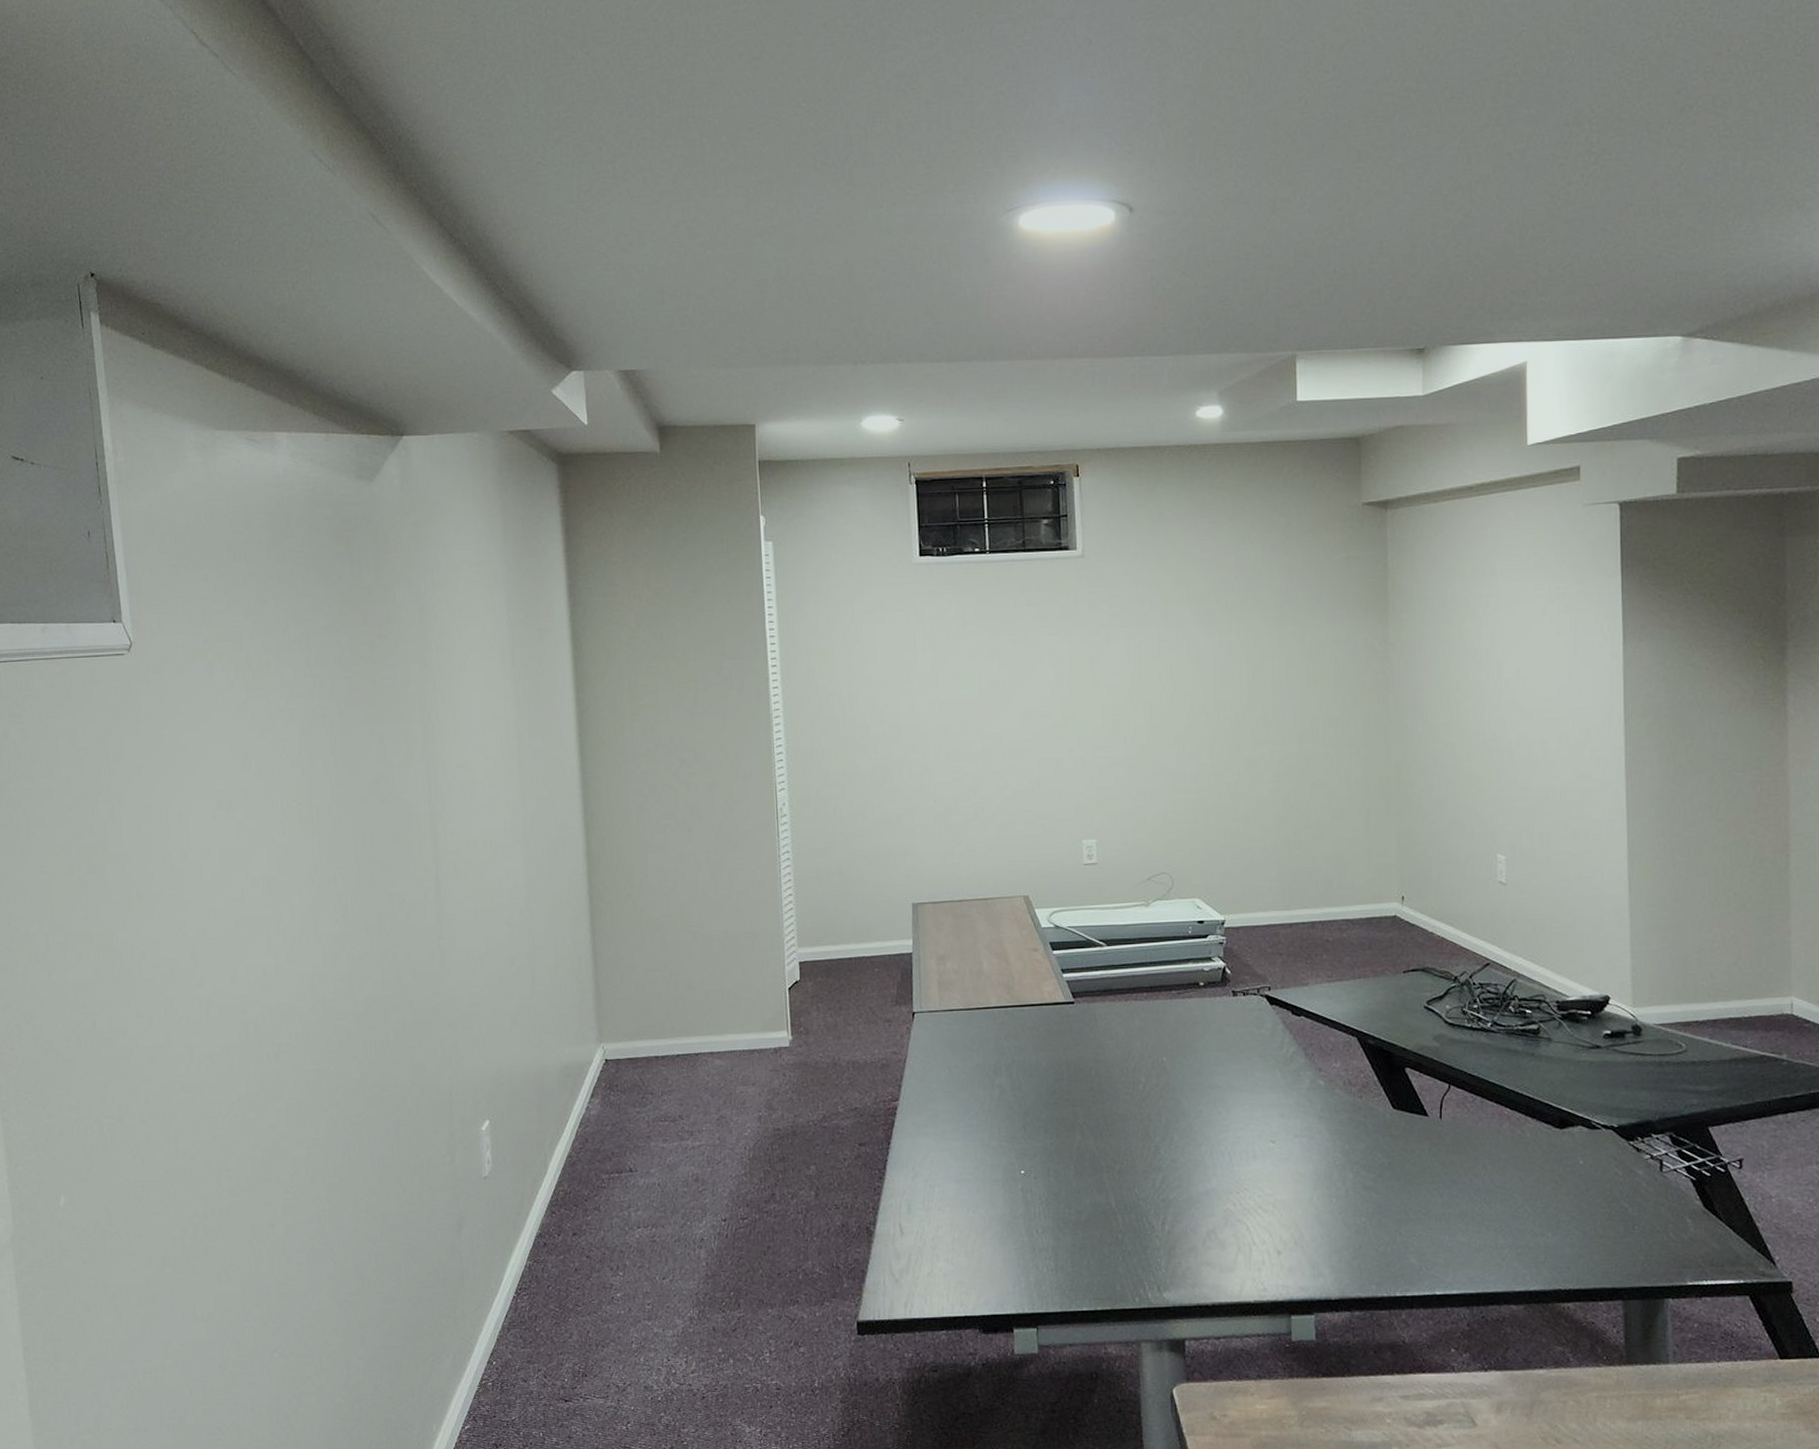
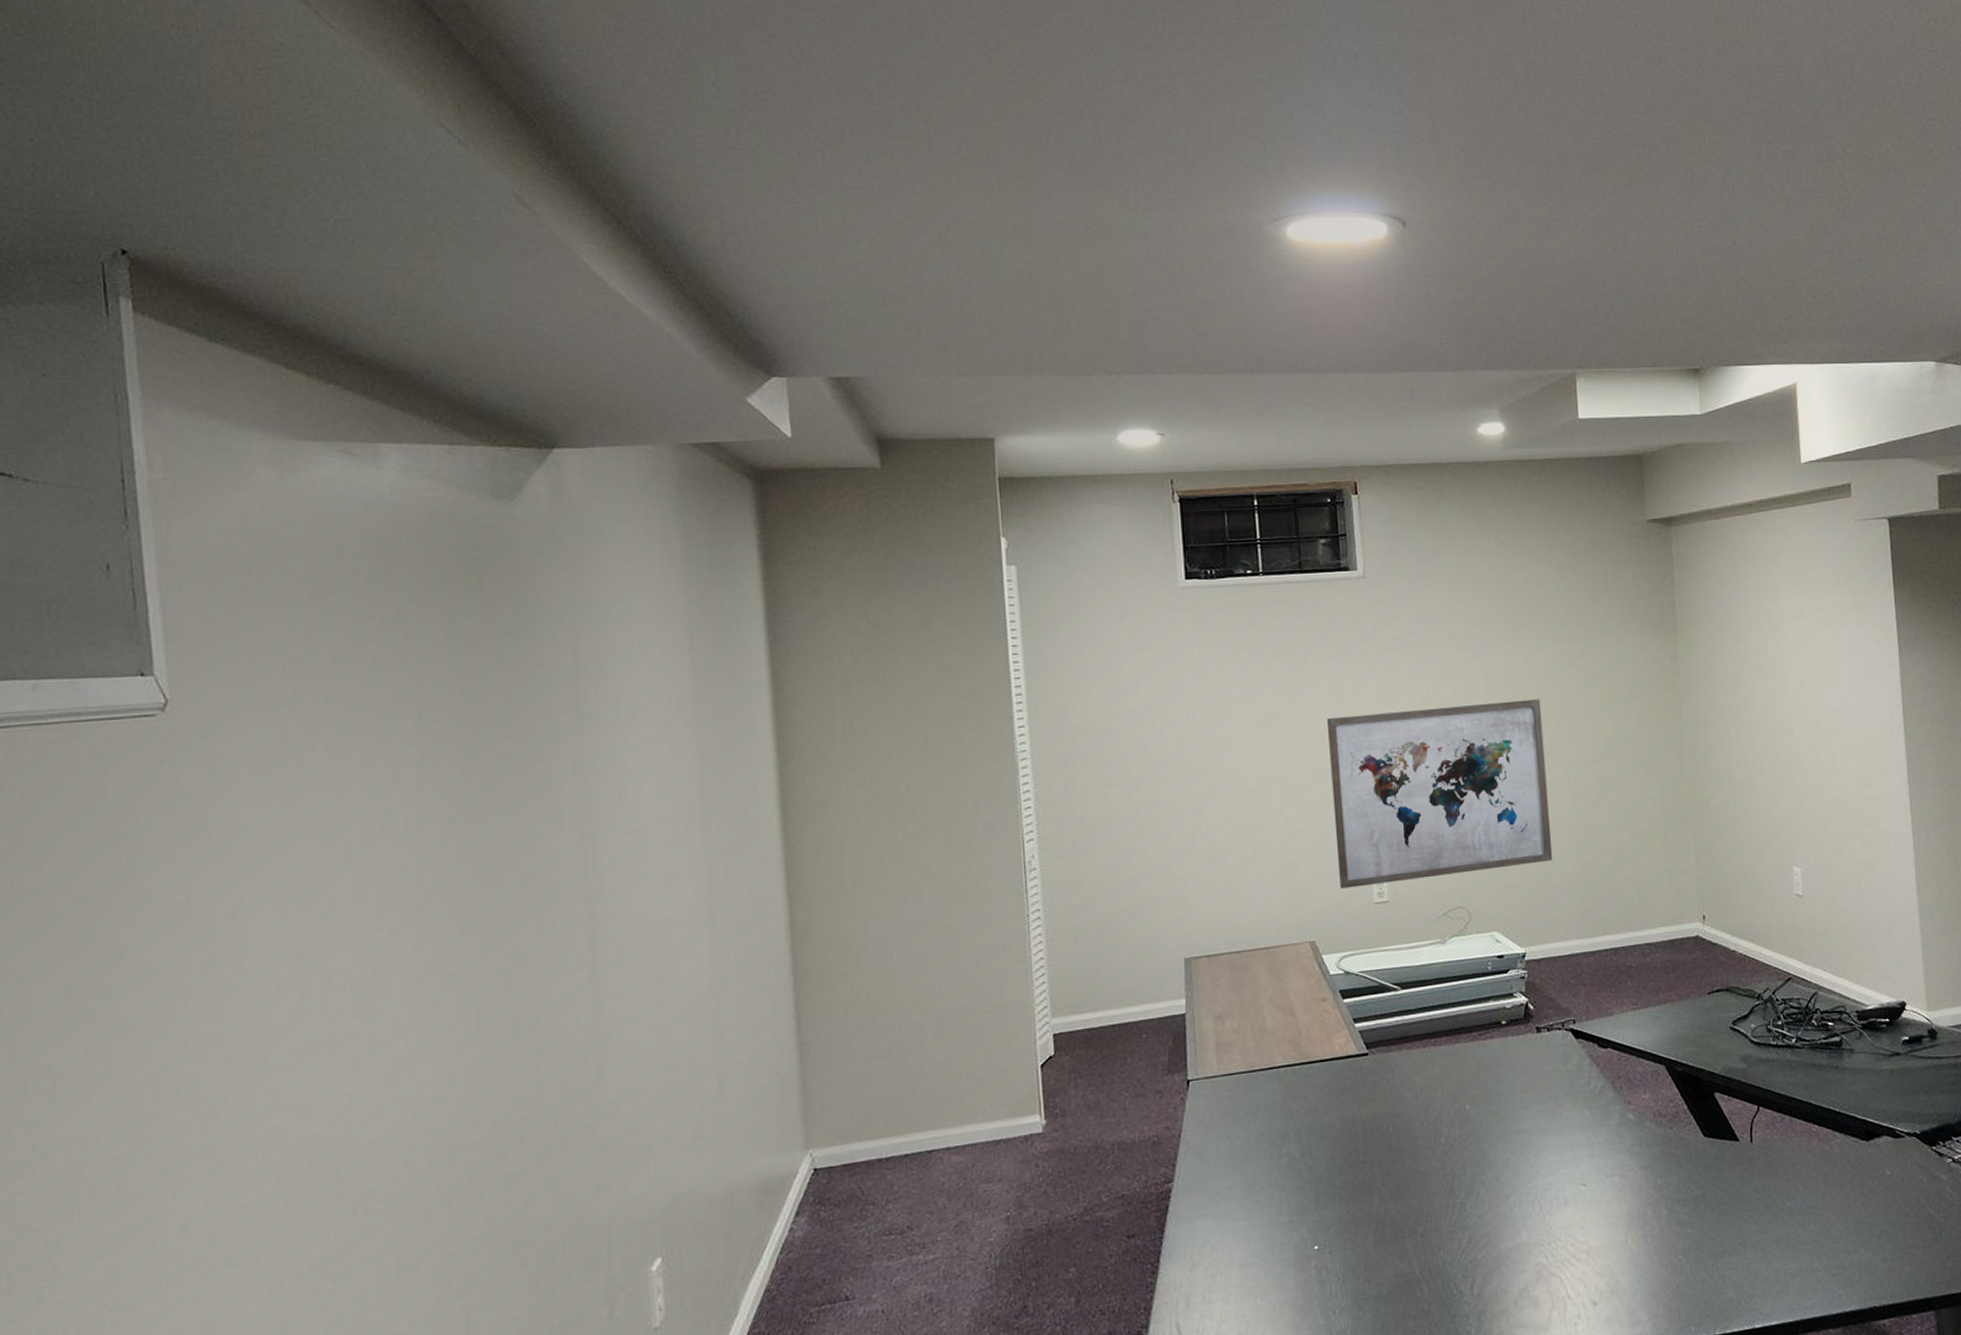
wall art: none [1045,678,1255,849] -> present [1327,699,1553,889]

